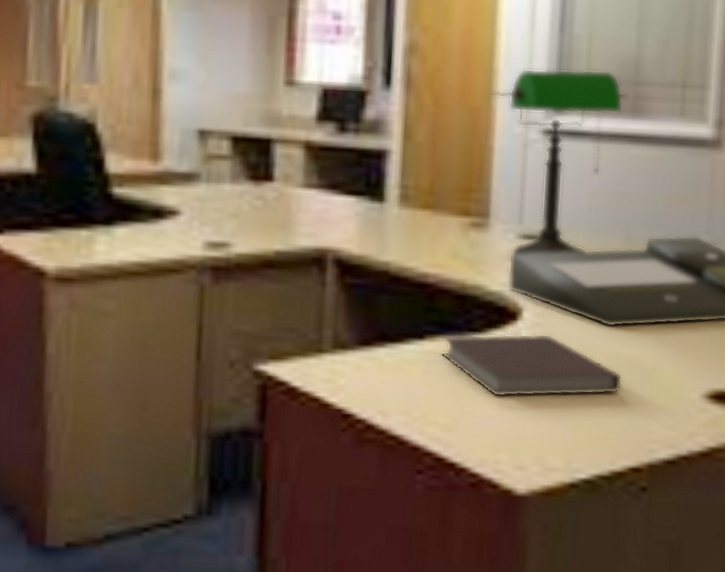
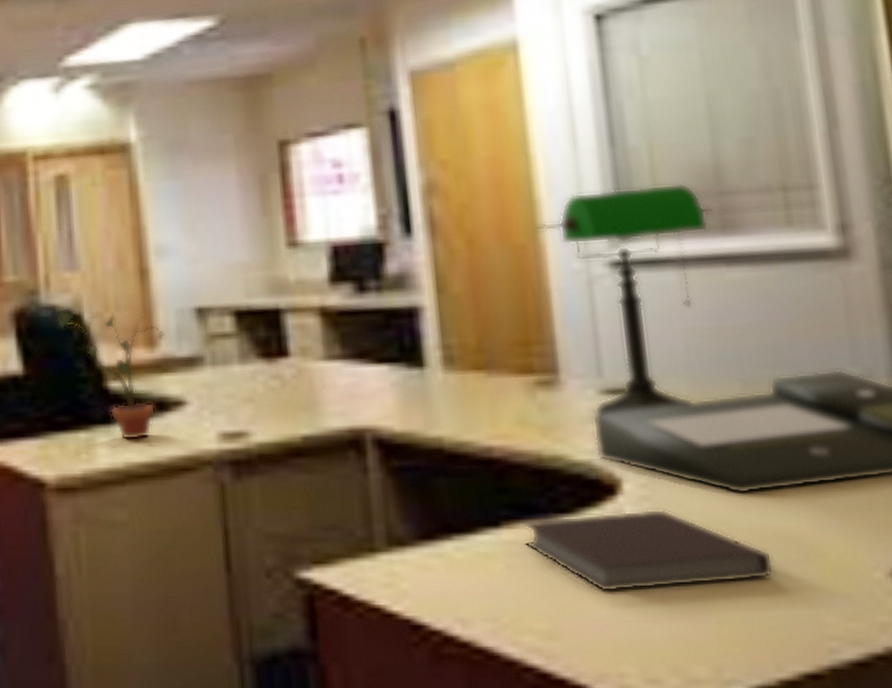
potted plant: none [71,116,169,242] -> present [56,307,165,441]

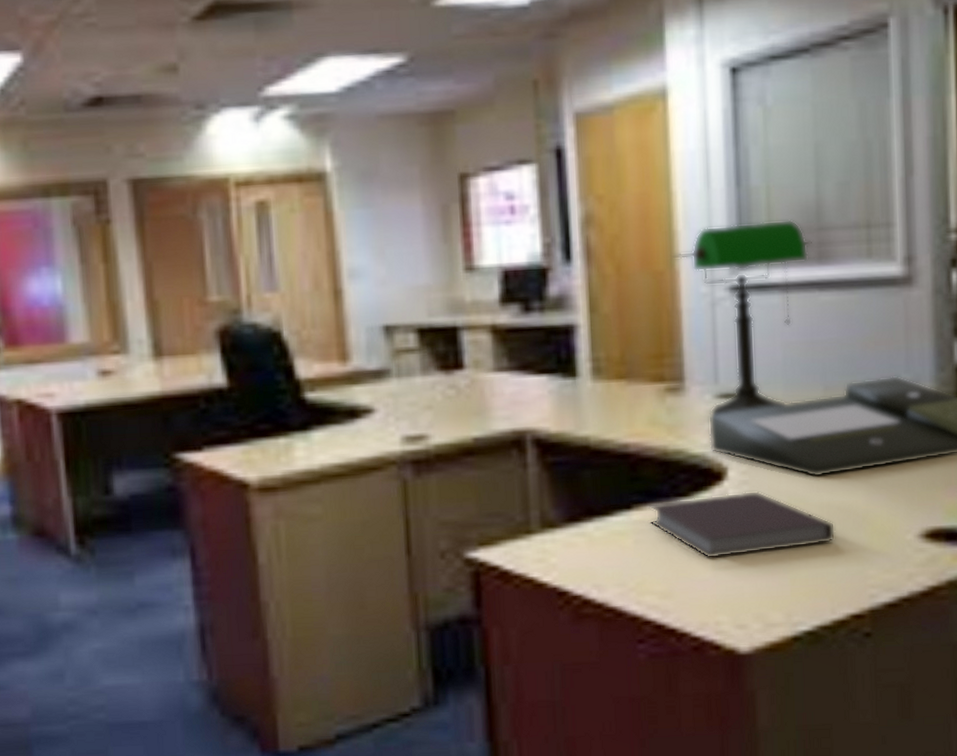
potted plant: present [56,307,165,441] -> none [257,325,356,445]

